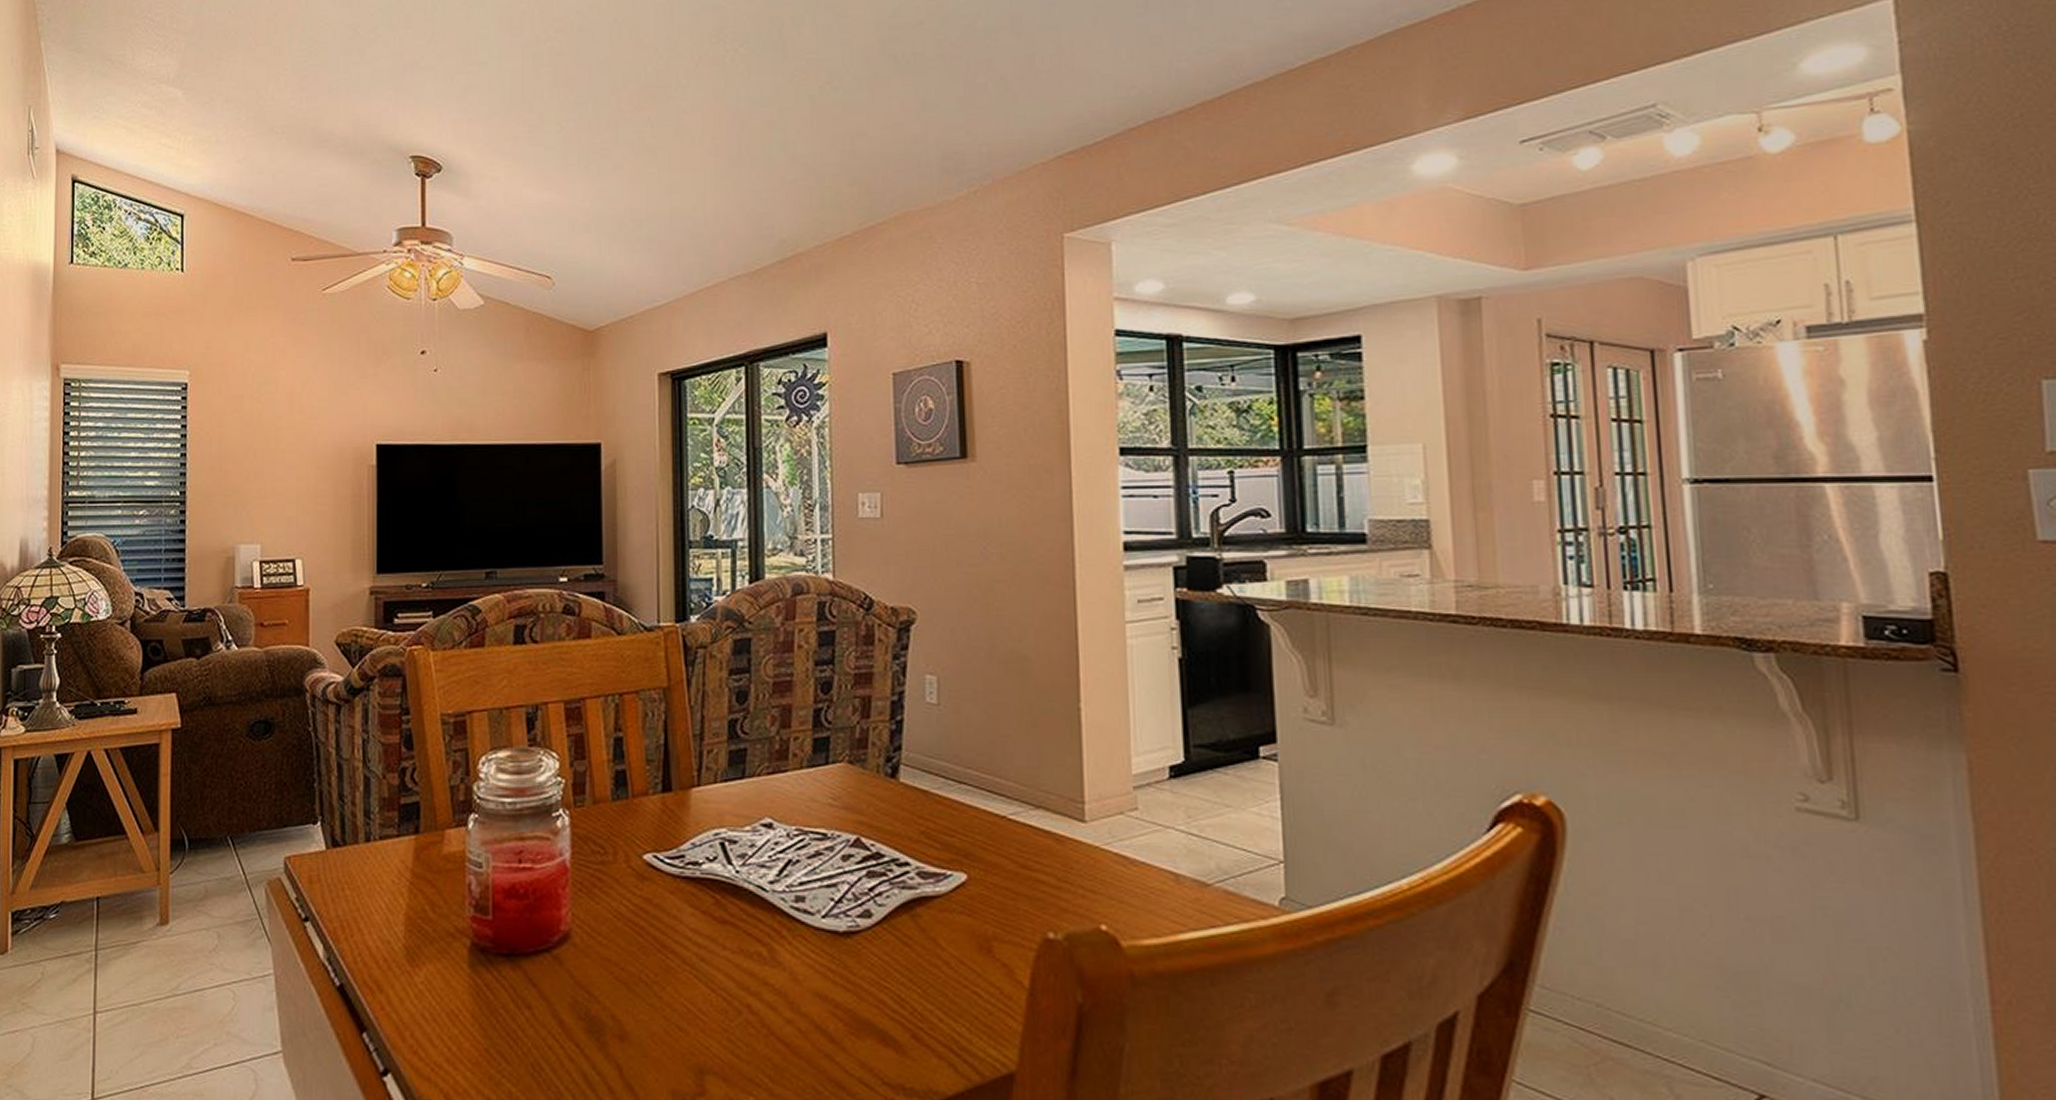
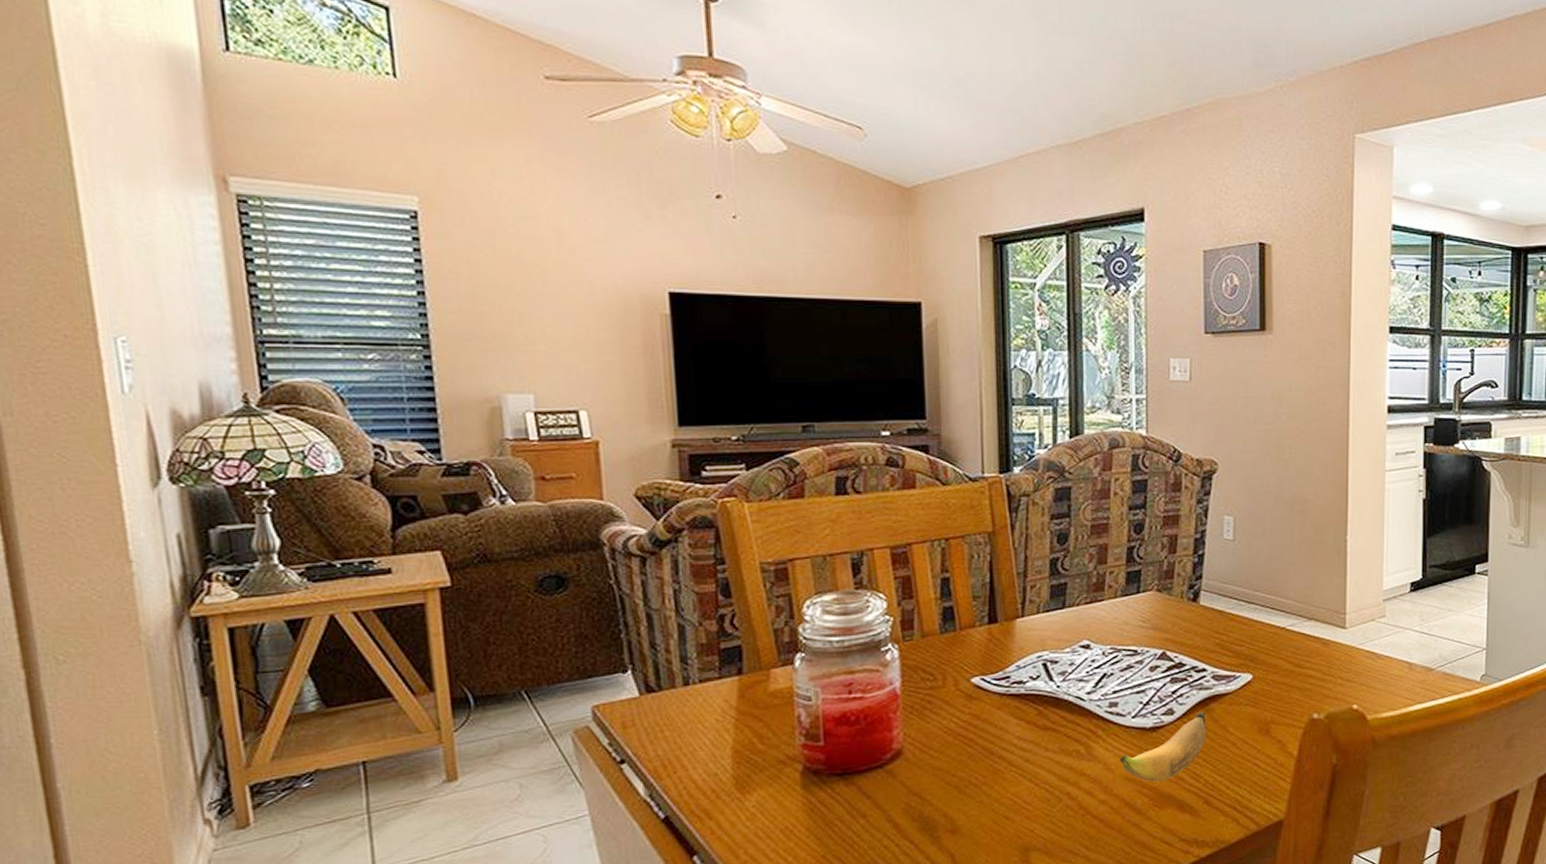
banana: none [807,918,912,1003] -> present [1119,712,1206,782]

